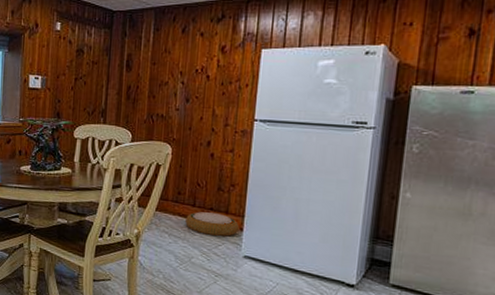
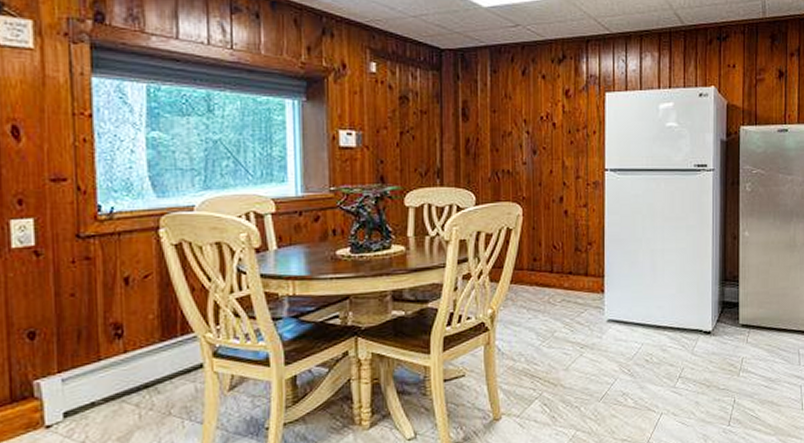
woven basket: present [185,212,240,237] -> none [544,277,601,303]

